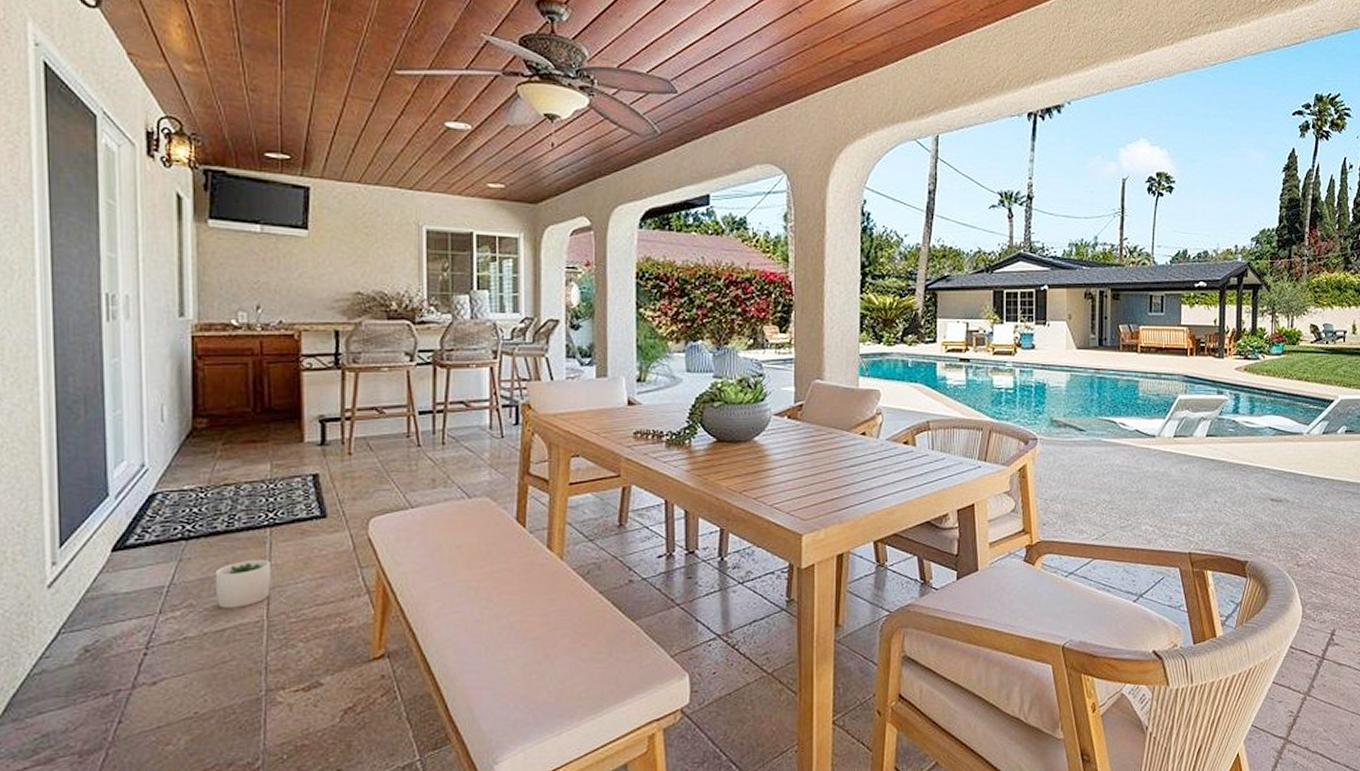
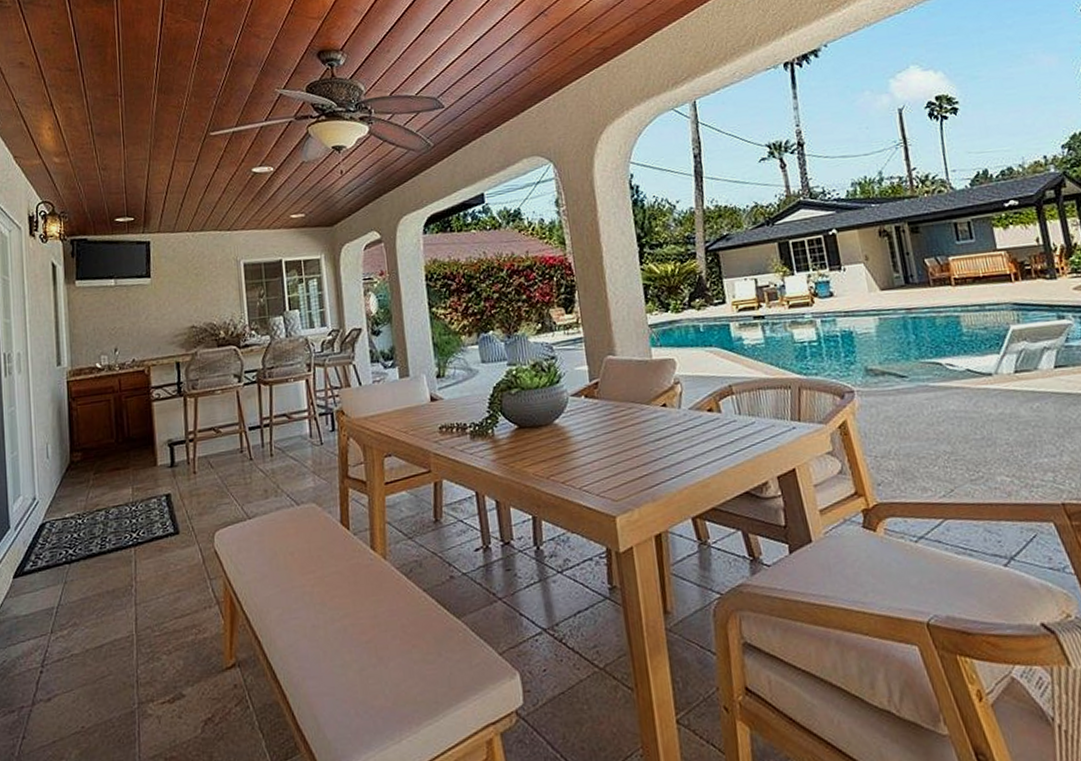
planter: present [215,559,271,608] -> none [92,576,138,626]

